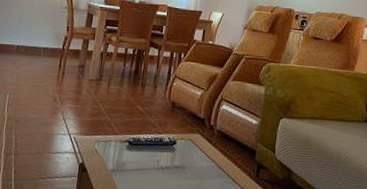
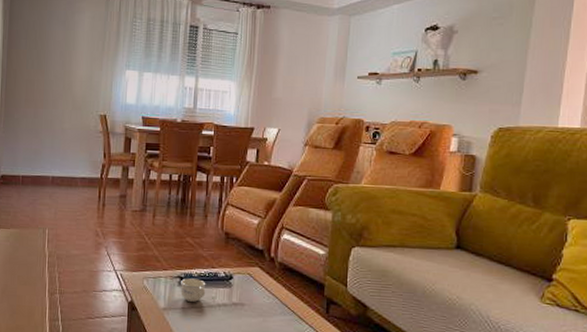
cup: none [128,142,152,165] -> present [180,278,206,302]

